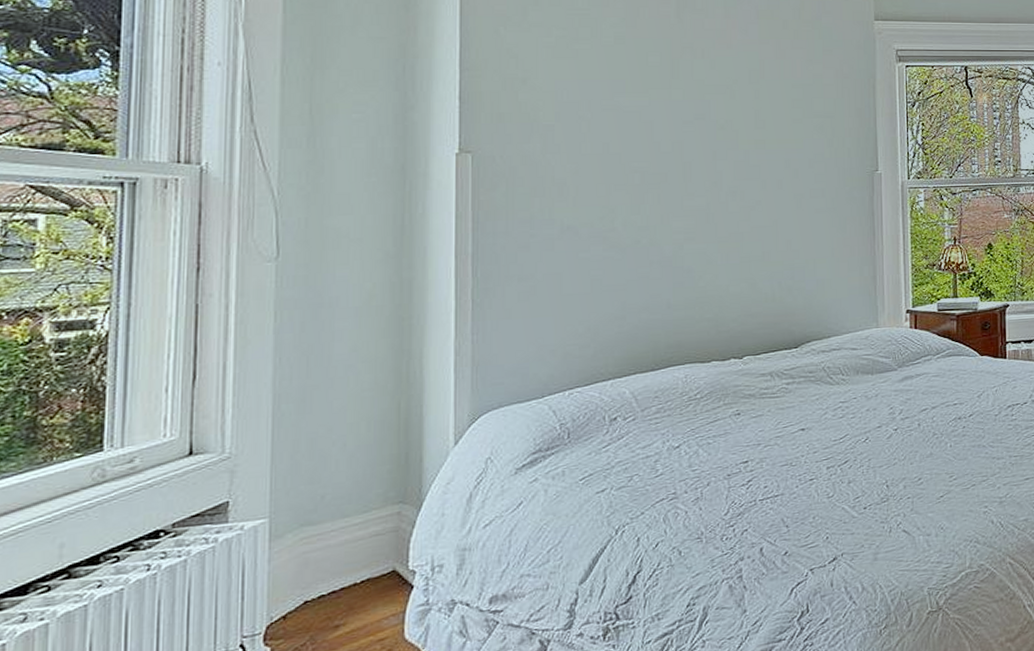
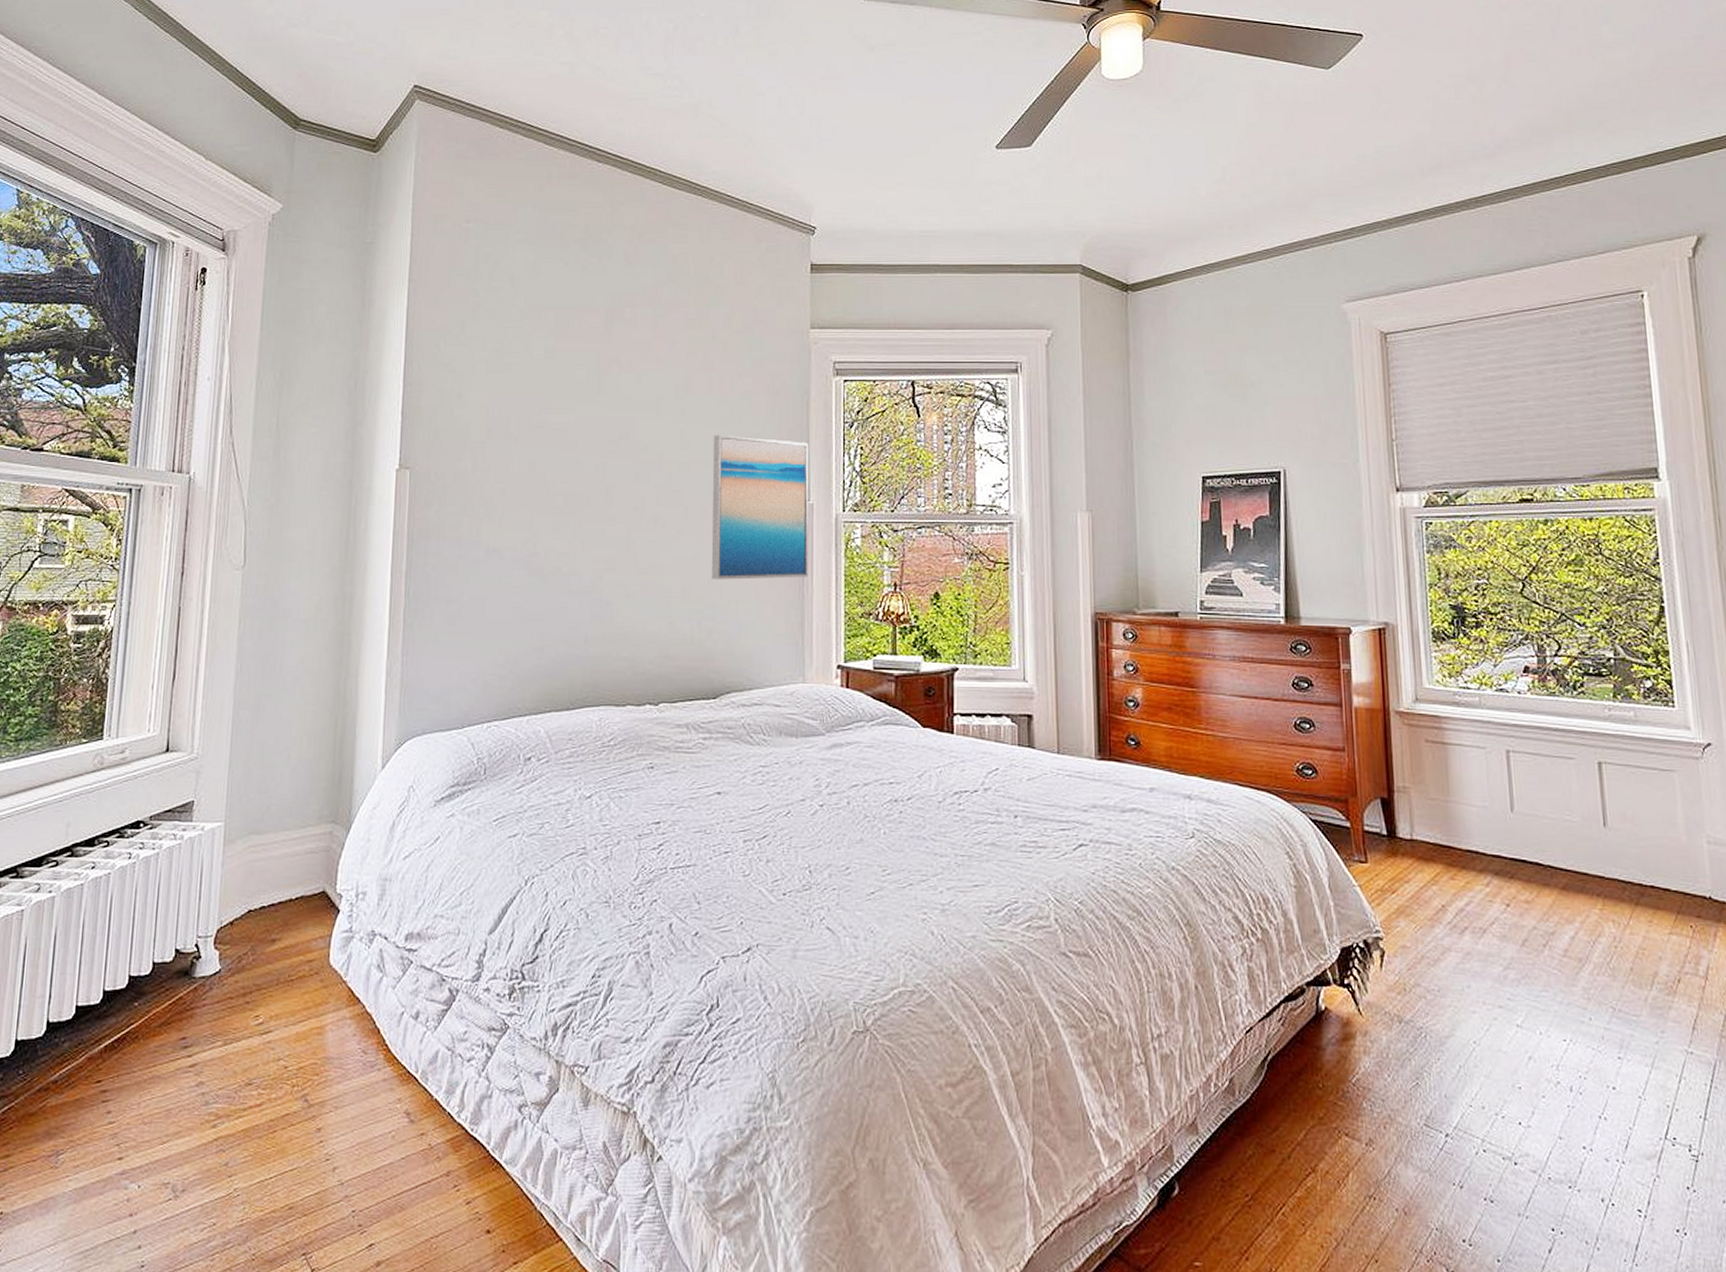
wall art: none [787,114,879,244] -> present [711,434,809,580]

